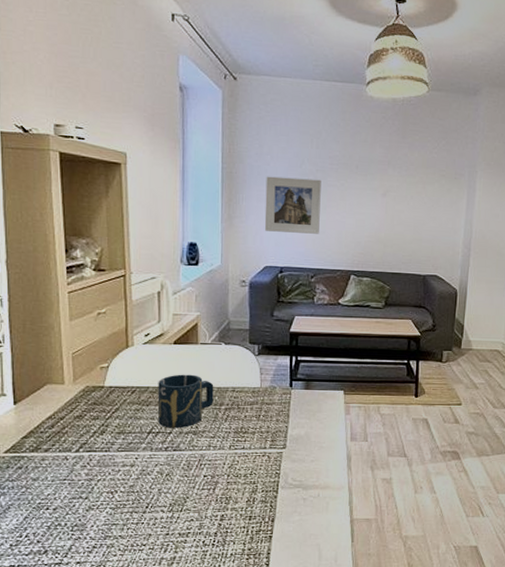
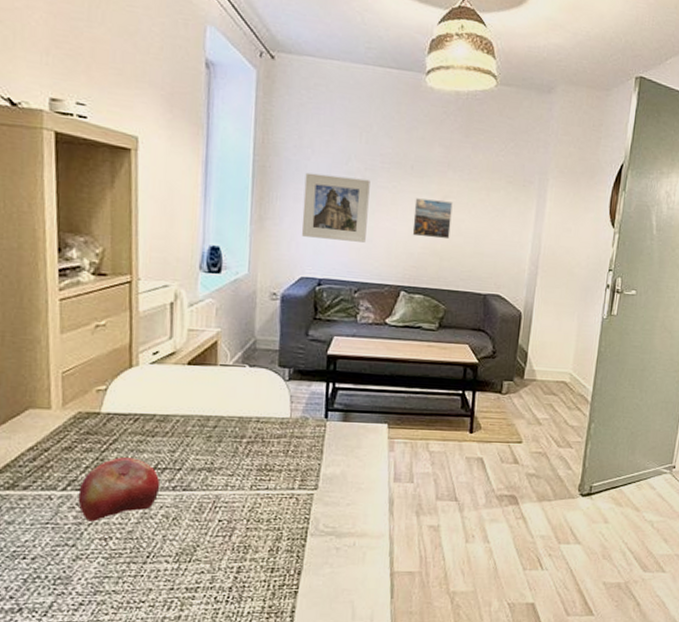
fruit: none [89,424,155,478] -> present [78,457,161,522]
cup: present [157,374,214,429] -> none [165,400,235,464]
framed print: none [359,193,393,229] -> present [412,198,453,240]

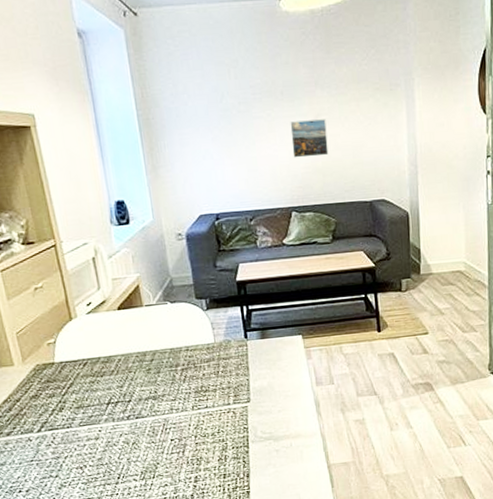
fruit: present [78,457,161,522] -> none [50,397,117,455]
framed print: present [302,172,370,243] -> none [186,113,252,177]

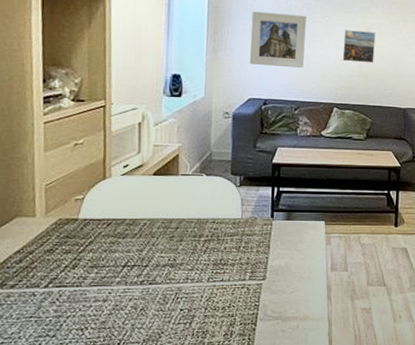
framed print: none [186,113,252,177] -> present [249,11,307,68]

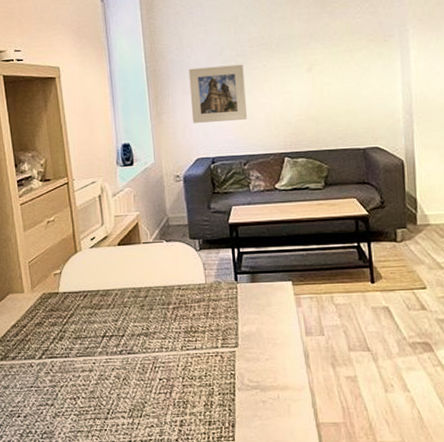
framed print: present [342,30,376,64] -> none [285,69,322,106]

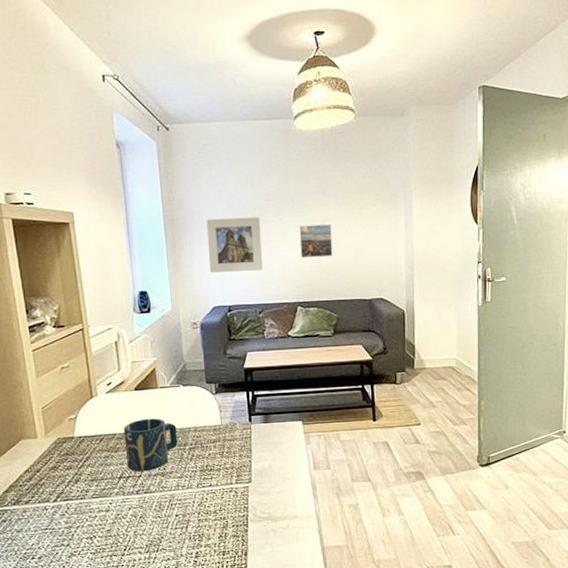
cup: none [107,275,161,331] -> present [123,418,178,472]
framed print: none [285,69,322,106] -> present [299,224,333,258]

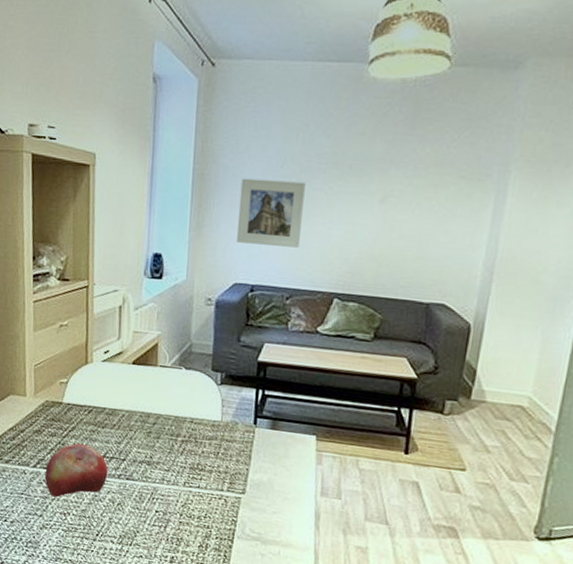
fruit: none [66,471,127,525] -> present [45,443,108,498]
cup: present [123,418,178,472] -> none [112,397,172,456]
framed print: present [299,224,333,258] -> none [348,199,394,243]

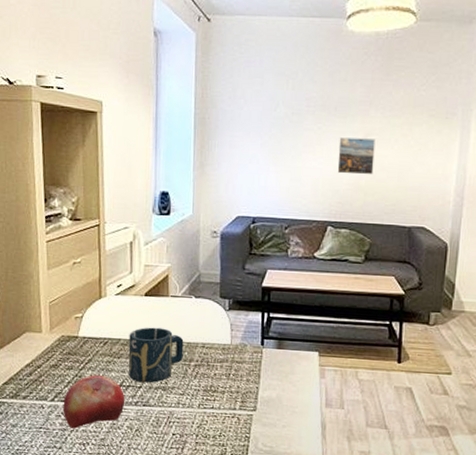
cup: none [112,397,172,456] -> present [128,327,184,383]
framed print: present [237,178,306,248] -> none [237,121,297,182]
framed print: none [348,199,394,243] -> present [337,137,376,175]

